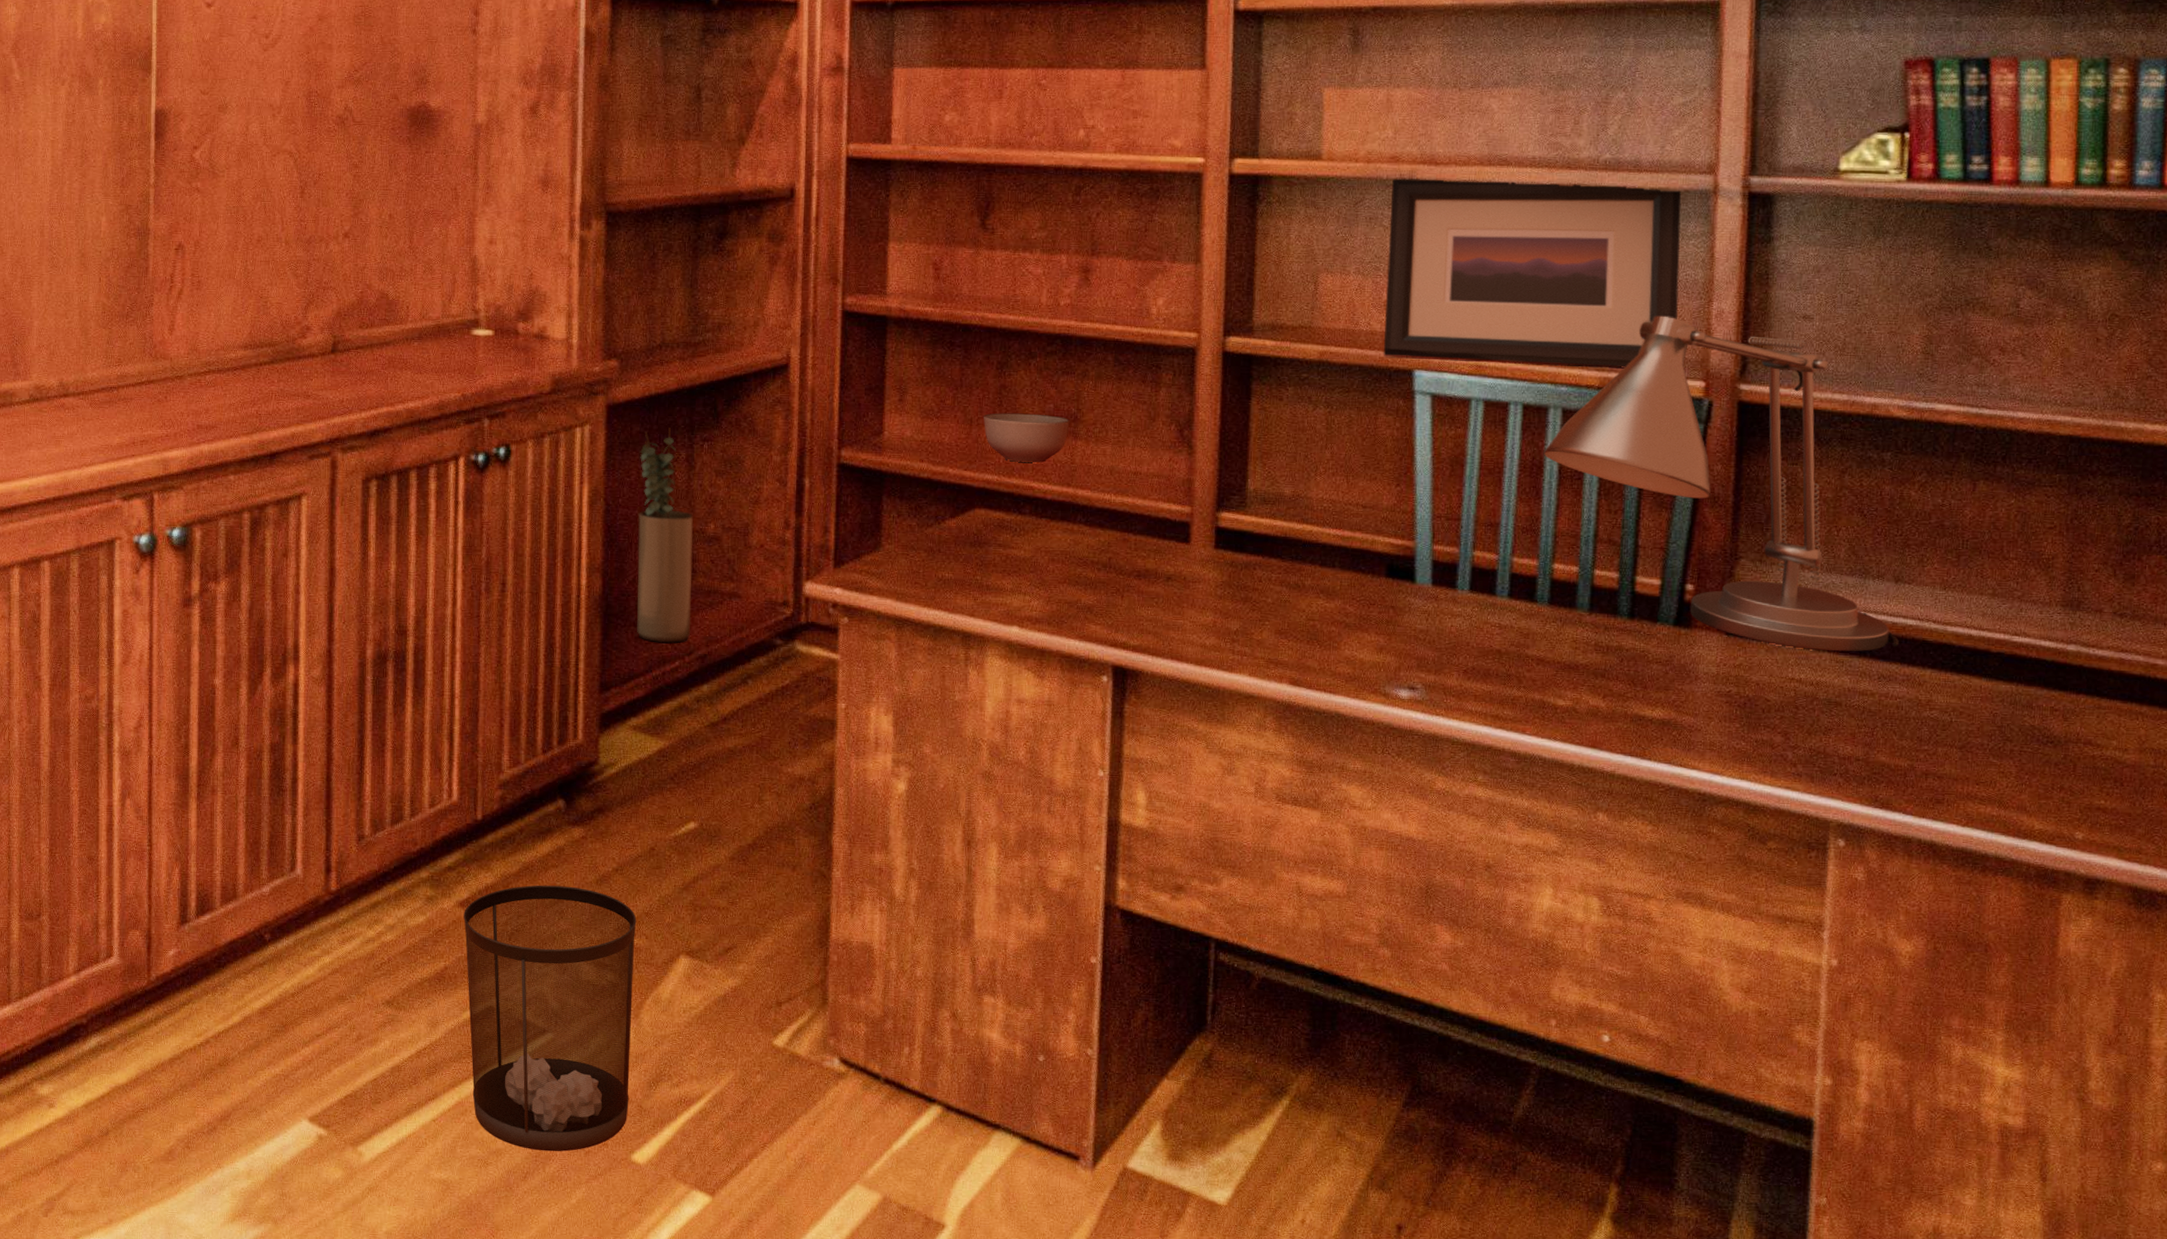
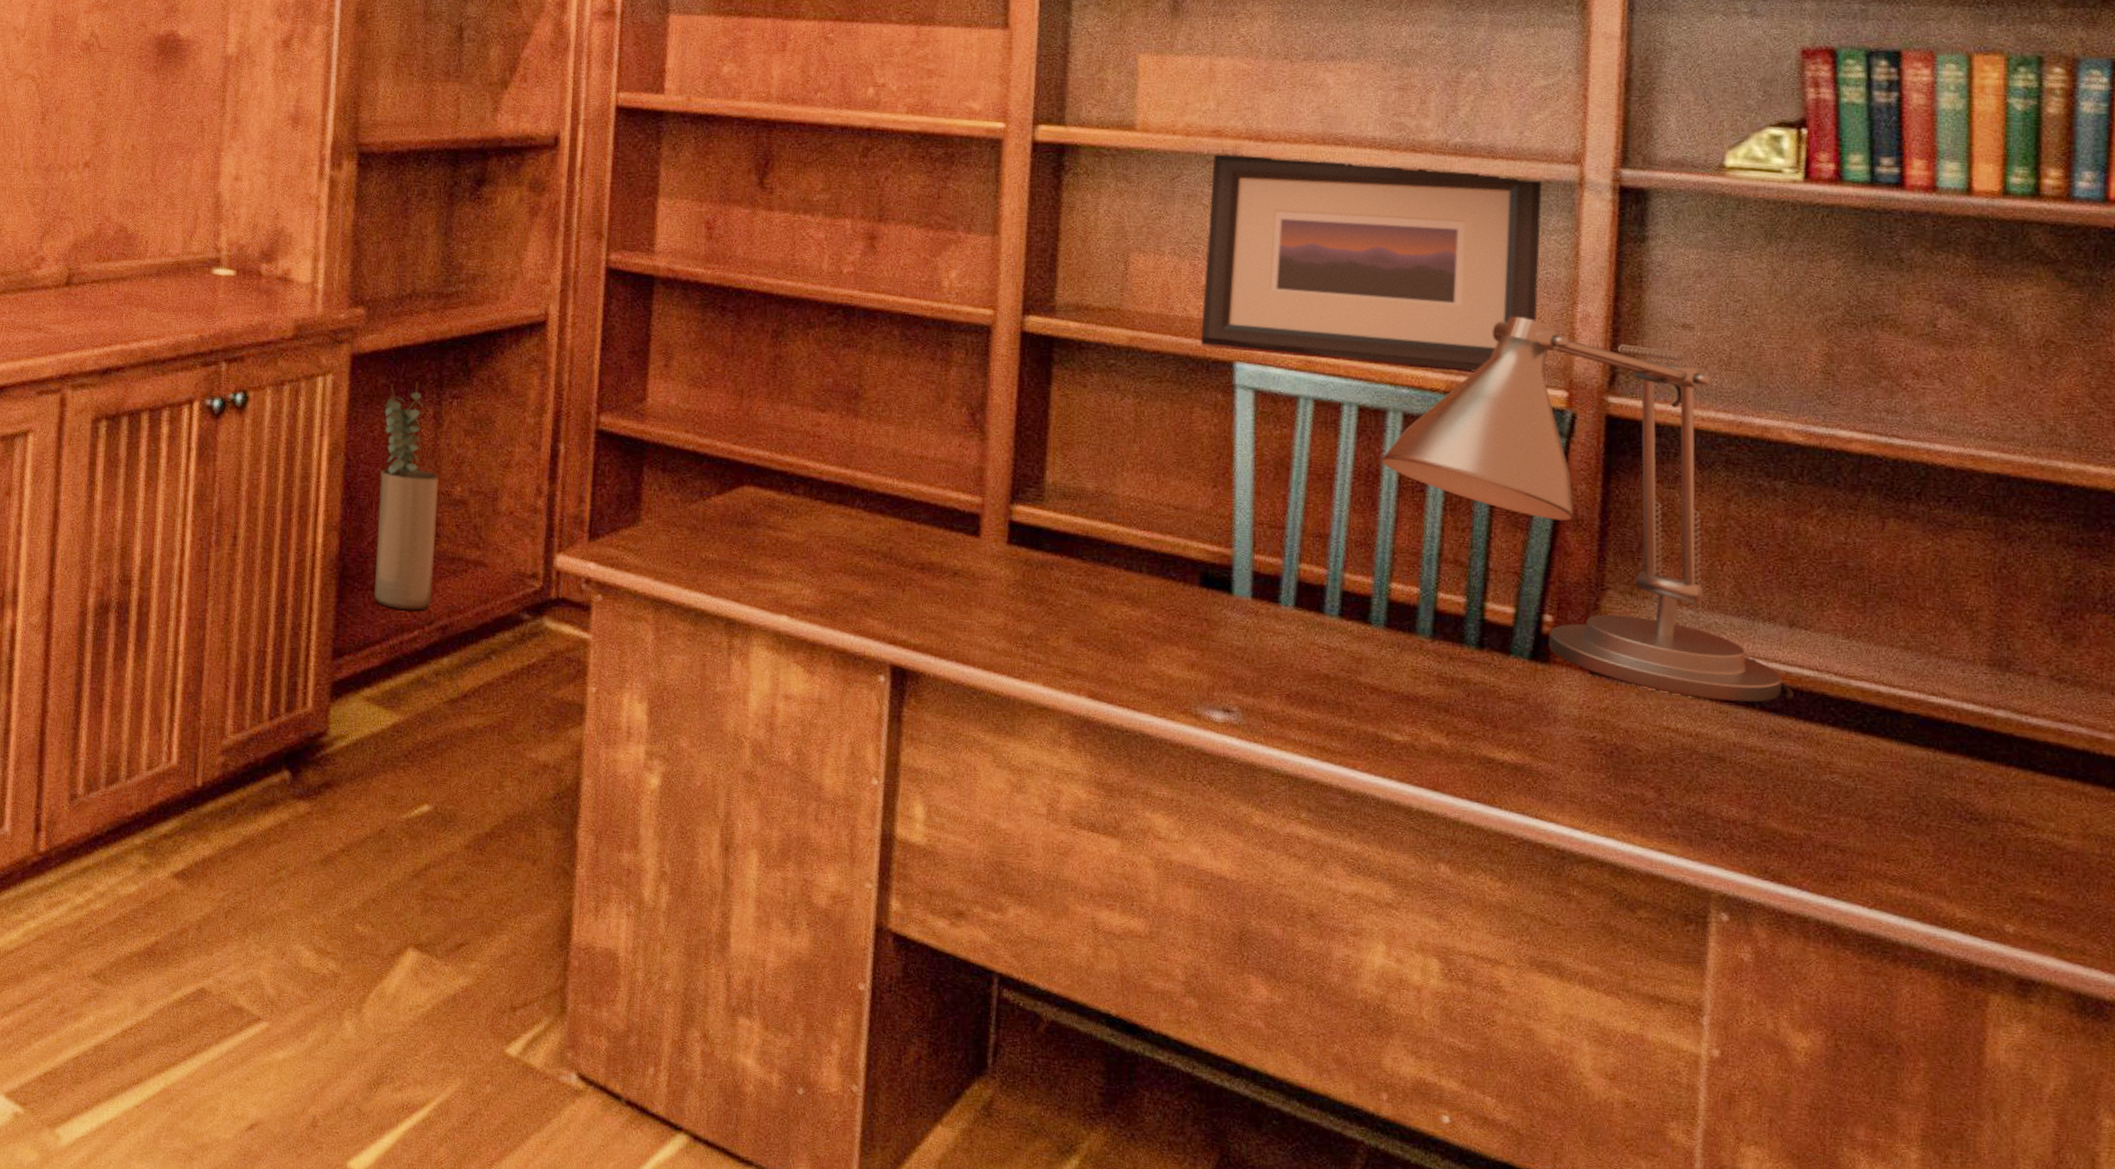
waste bin: present [463,885,637,1152] -> none [178,860,363,1152]
bowl: present [983,413,1070,463] -> none [755,384,850,441]

